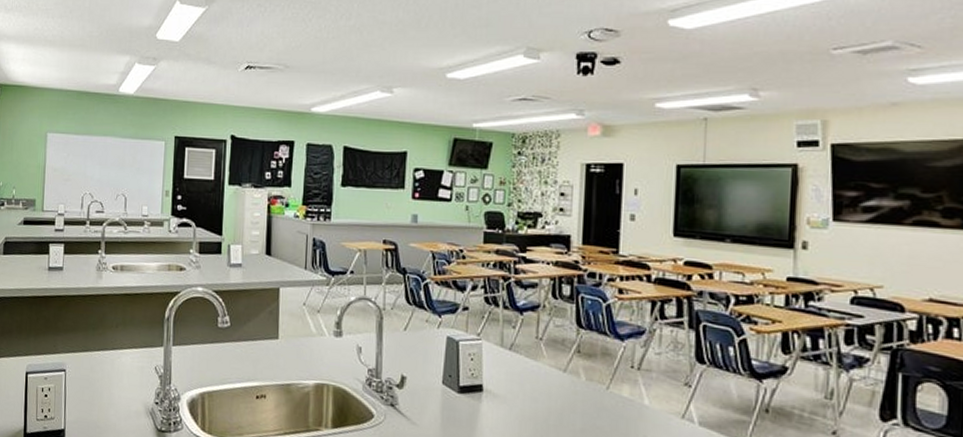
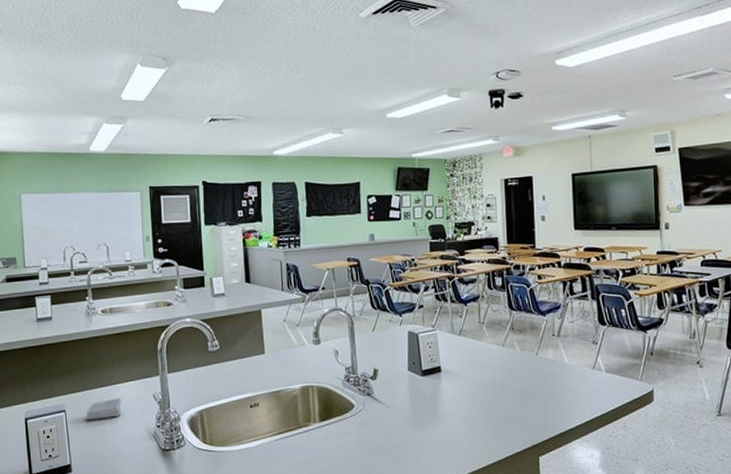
soap bar: none [85,364,122,386] -> present [86,398,122,420]

